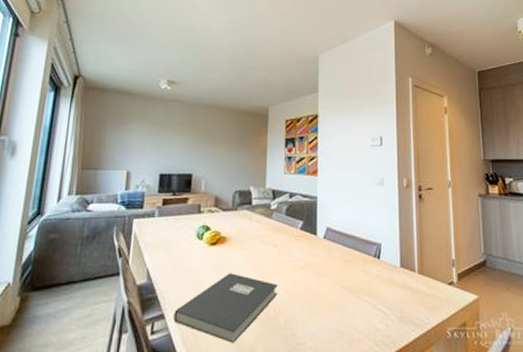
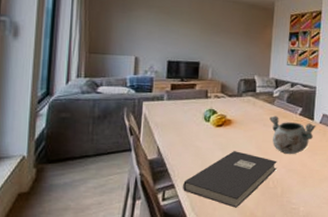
decorative bowl: none [268,231,320,277] -> present [270,116,316,155]

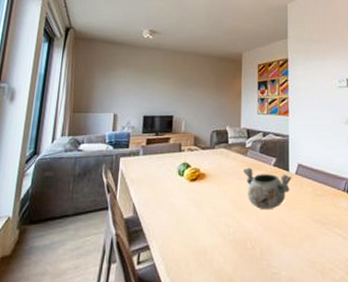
book: present [183,151,277,208] -> none [158,207,254,273]

